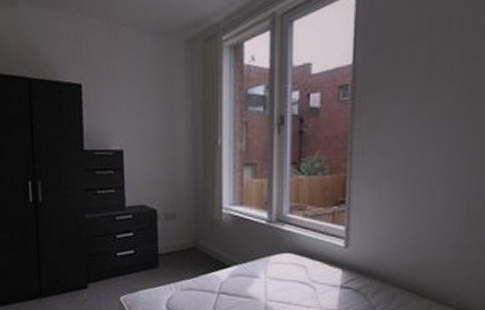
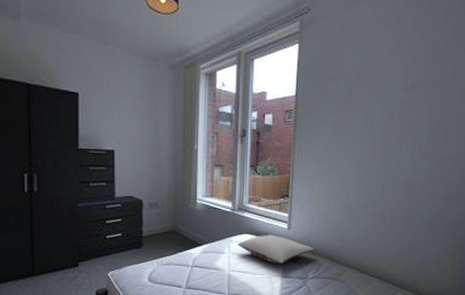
pillow: none [276,253,384,295] -> present [237,234,314,264]

